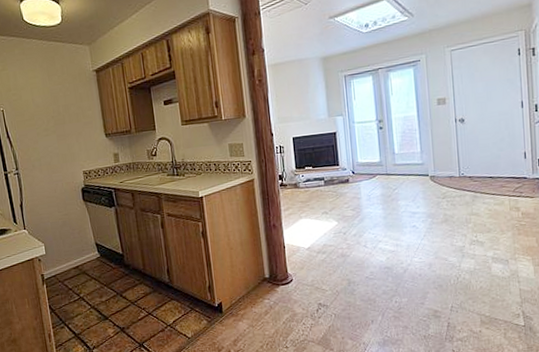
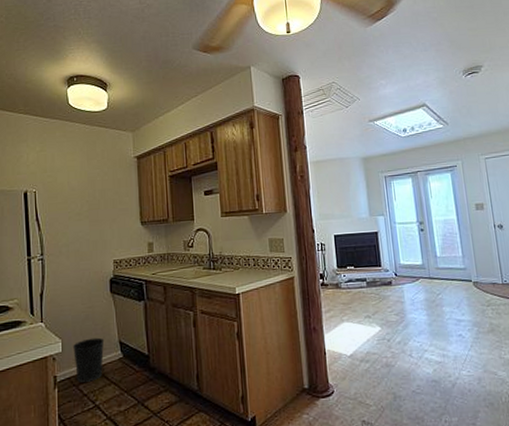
wastebasket: none [54,240,84,279] -> present [72,337,105,382]

